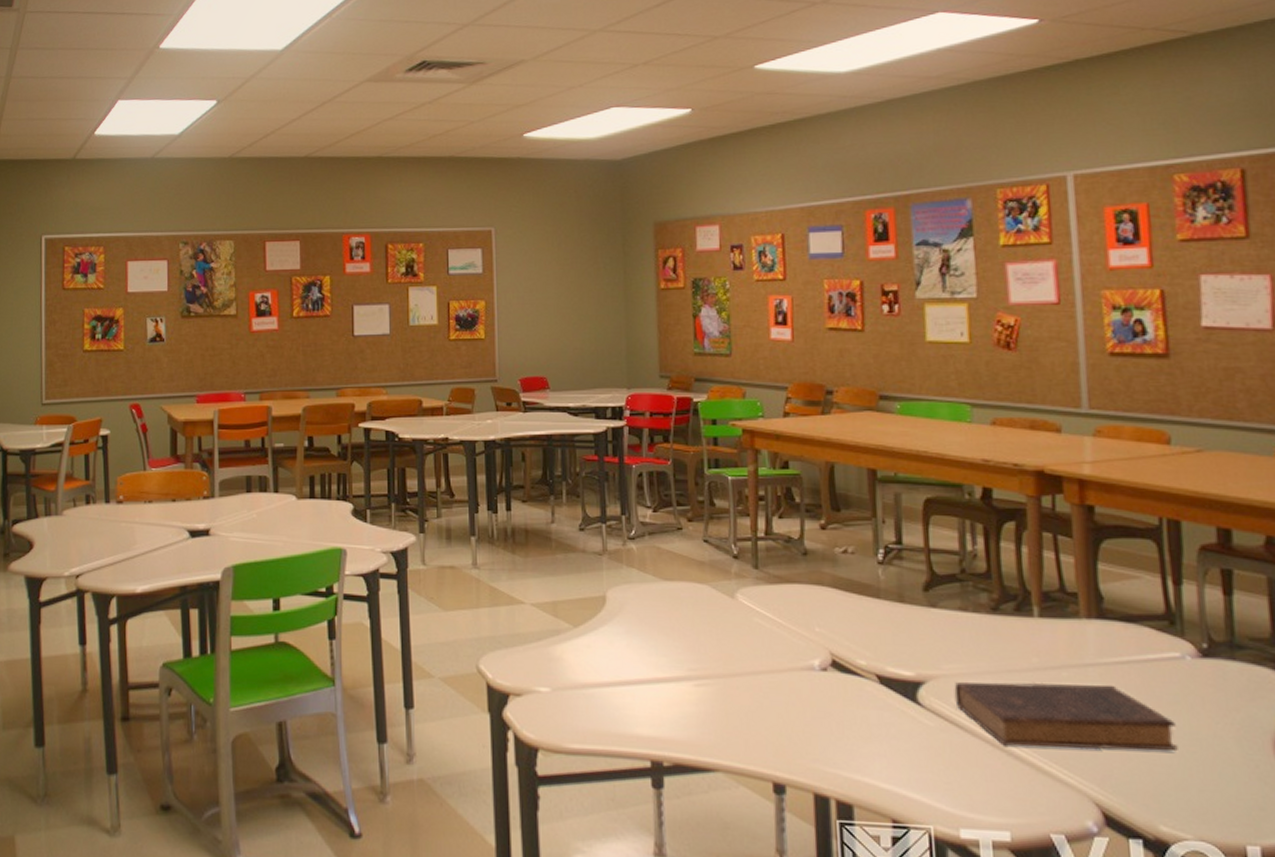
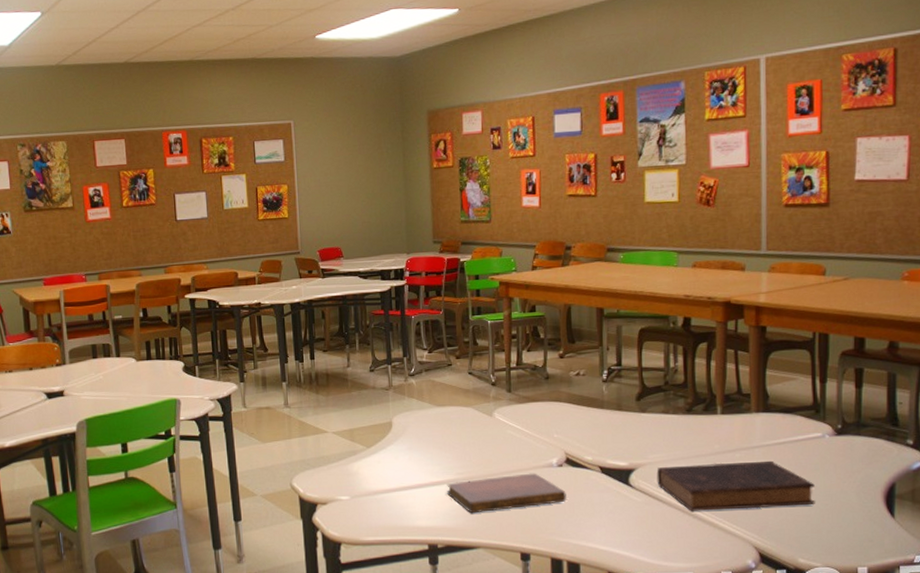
notebook: none [674,676,833,724] -> present [446,473,567,514]

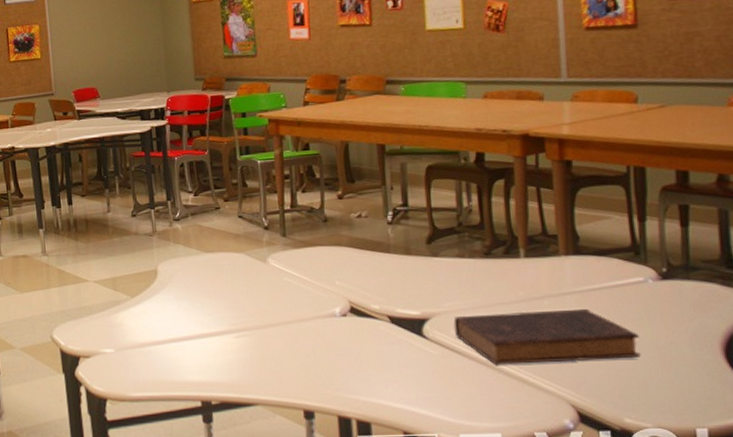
notebook: present [446,473,567,514] -> none [218,323,353,368]

